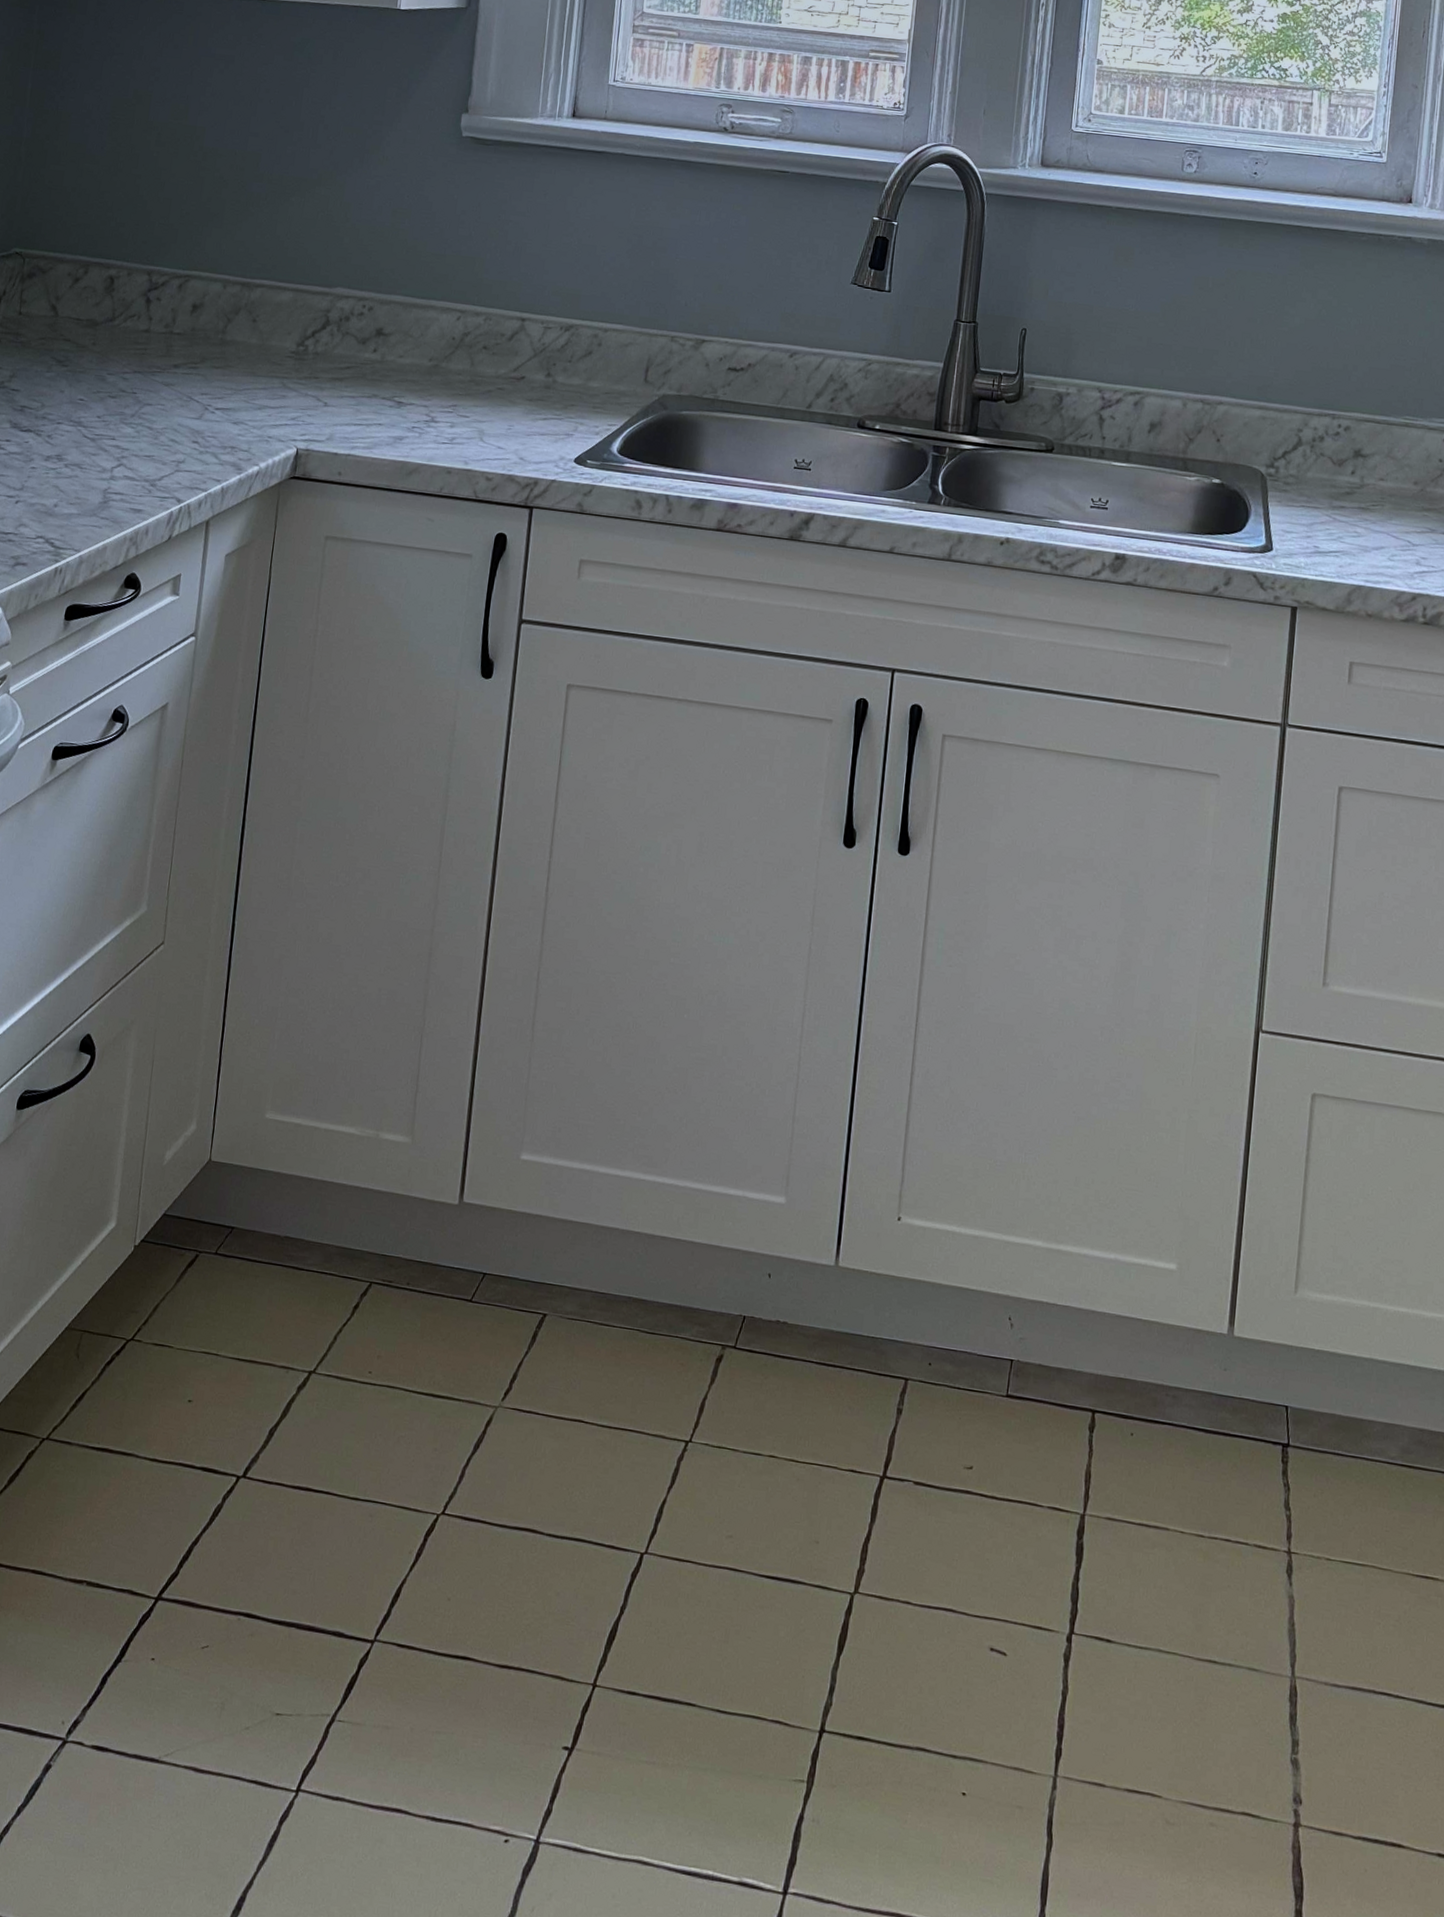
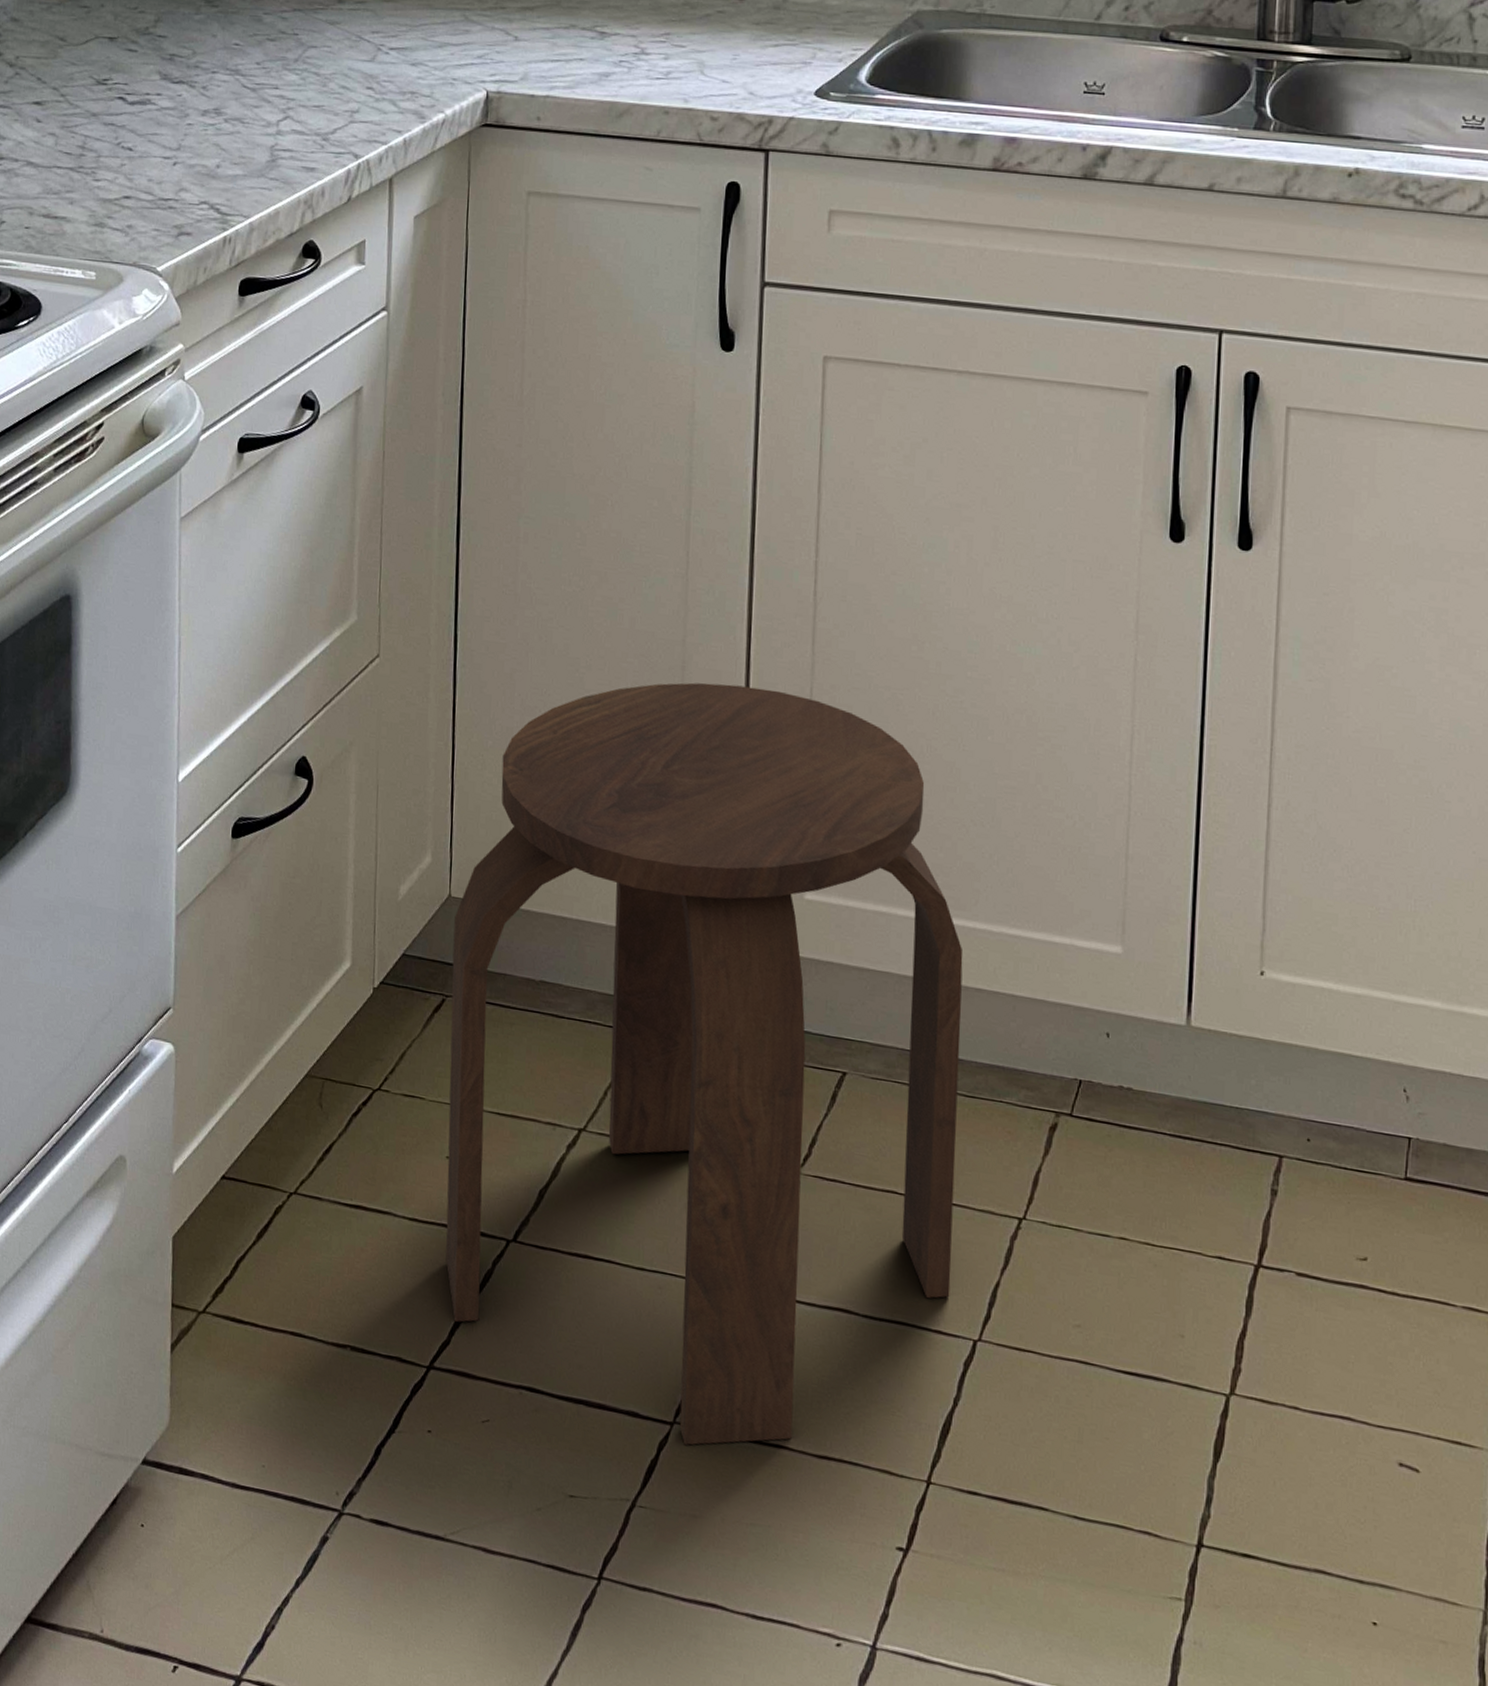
stool: none [180,967,653,1661] -> present [445,682,963,1446]

